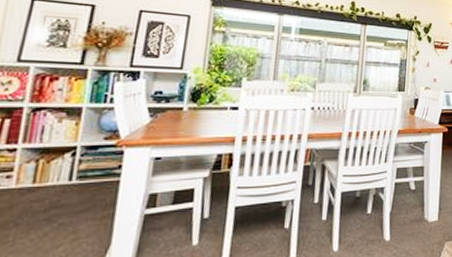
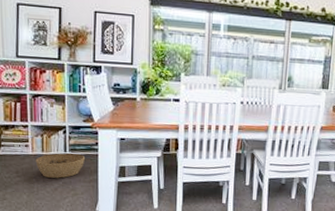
basket: none [18,181,101,219] -> present [35,153,86,178]

